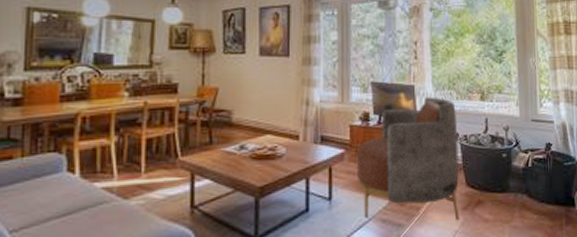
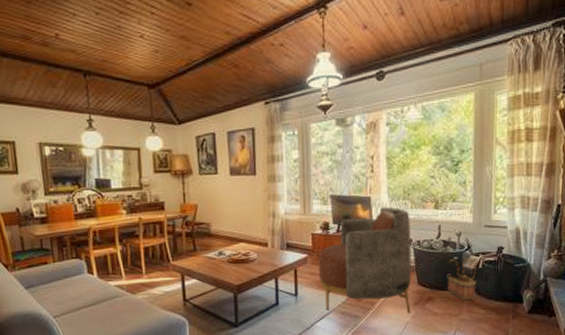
basket: none [496,155,527,204] -> present [446,258,476,301]

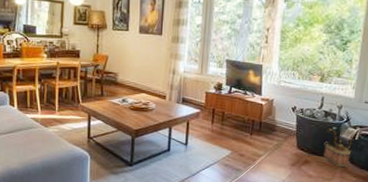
armchair: present [319,206,411,313] -> none [208,75,297,172]

